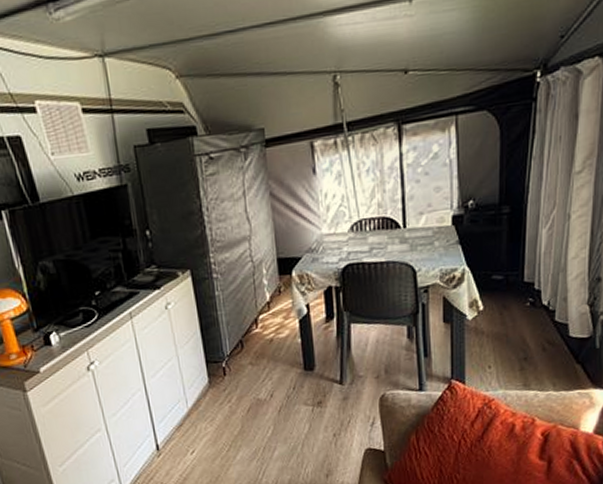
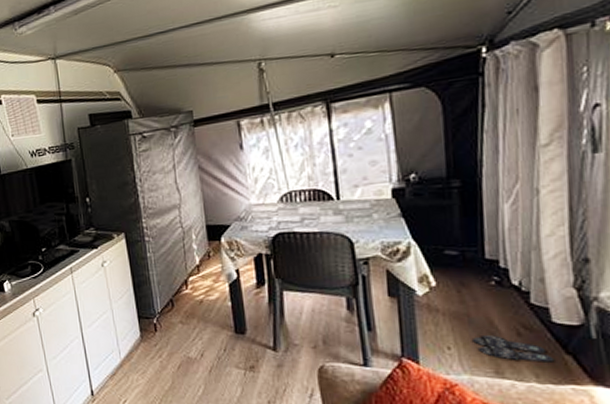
slippers: none [509,352,568,373] -> present [473,335,555,363]

